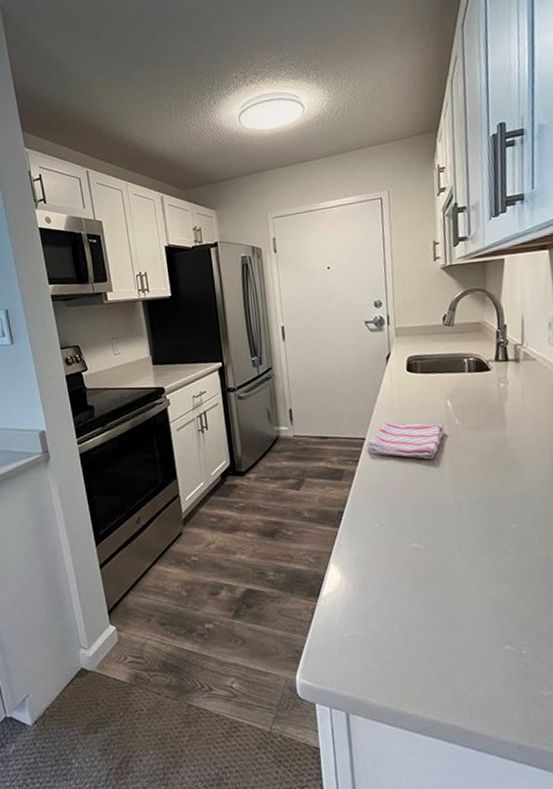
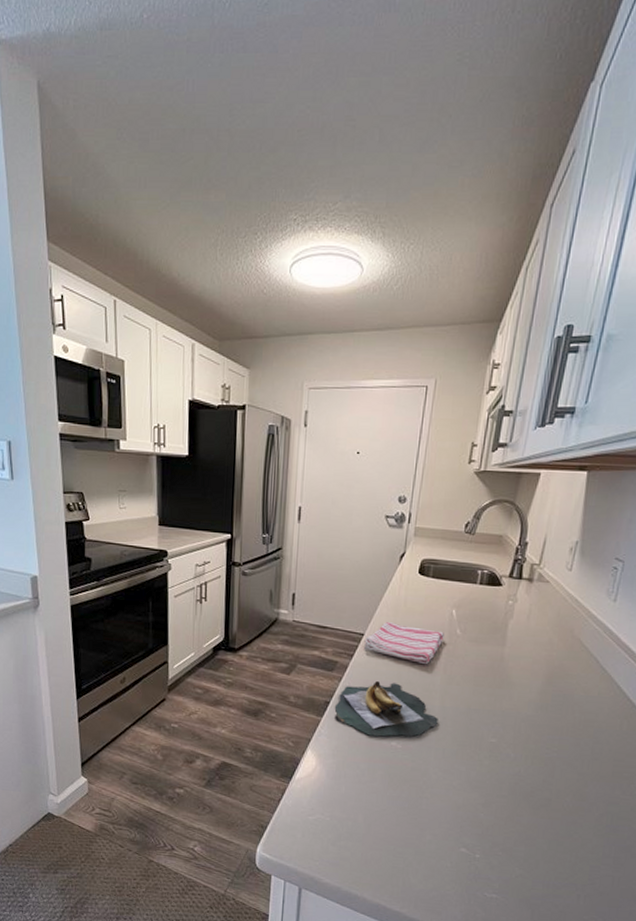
banana bunch: none [349,482,455,540] -> present [334,680,438,737]

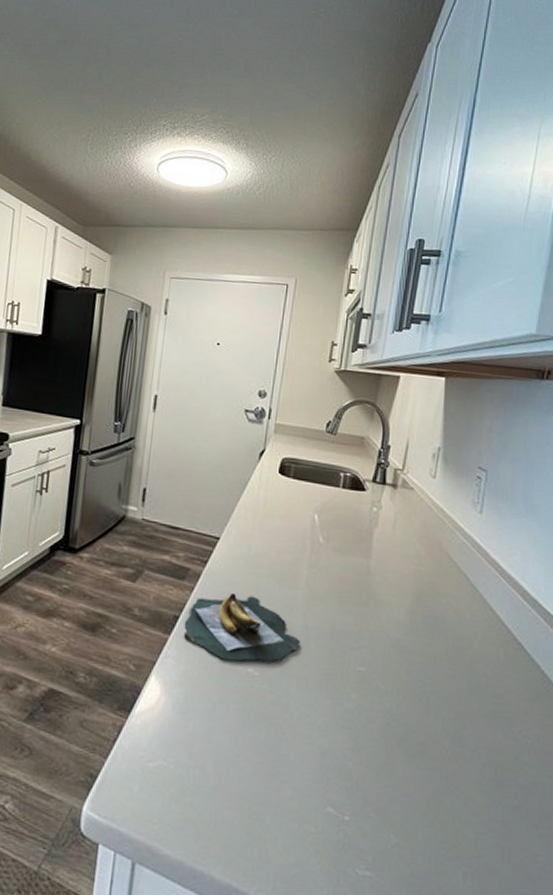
dish towel: present [364,621,444,664] -> none [219,524,306,575]

